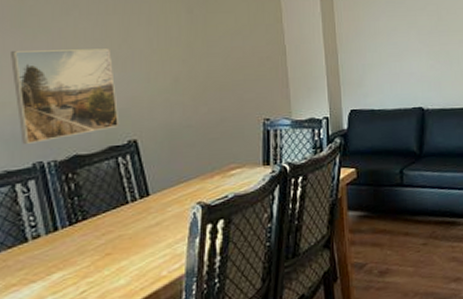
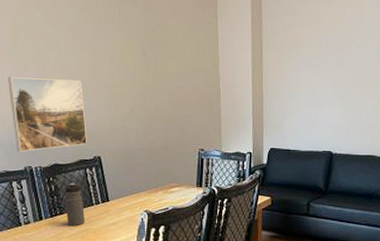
water bottle: none [88,177,117,233] -> present [64,183,85,225]

